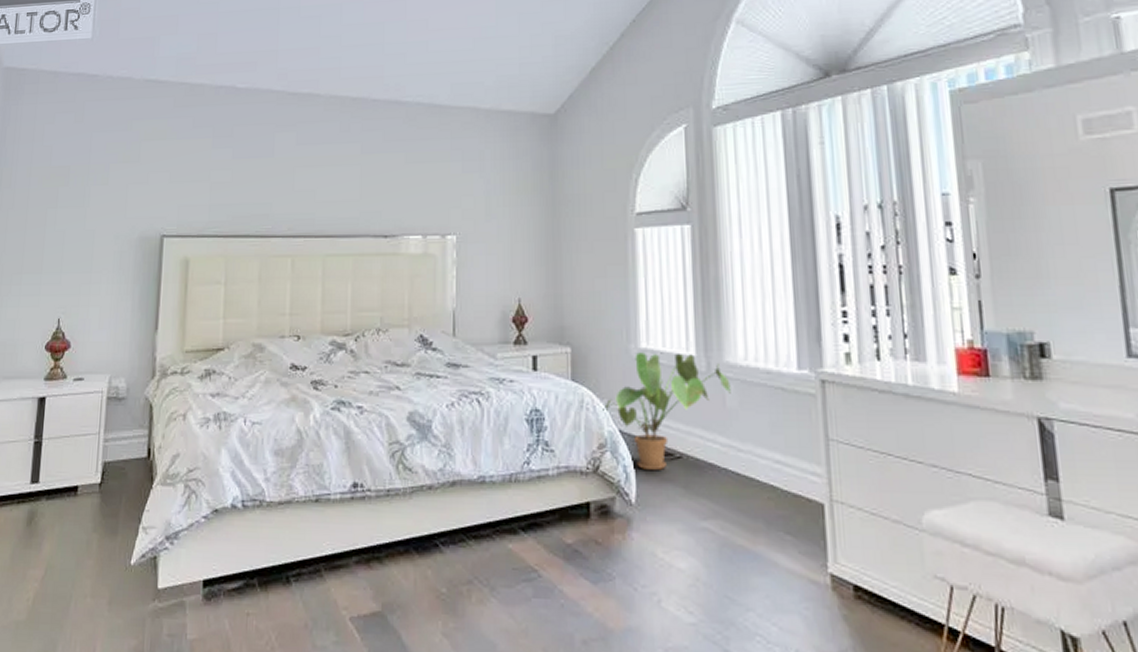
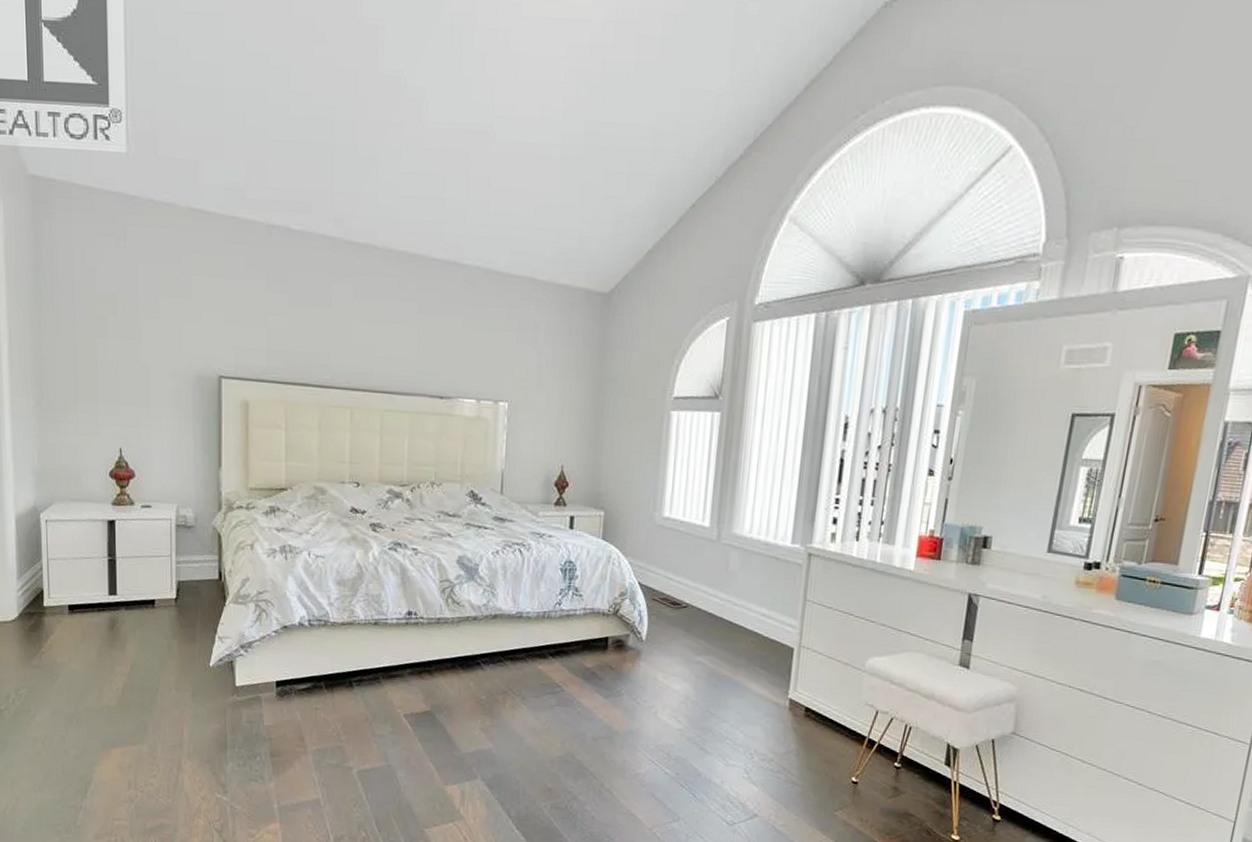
house plant: present [603,352,731,470] -> none [626,520,735,616]

